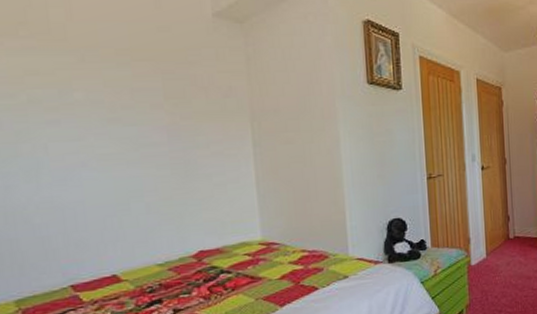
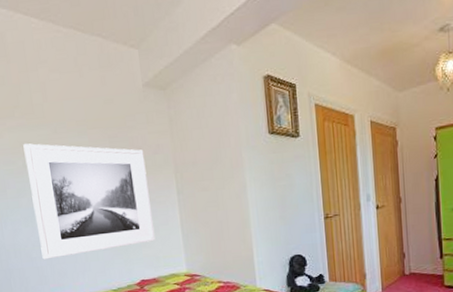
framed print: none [30,72,222,227] -> present [23,143,156,260]

